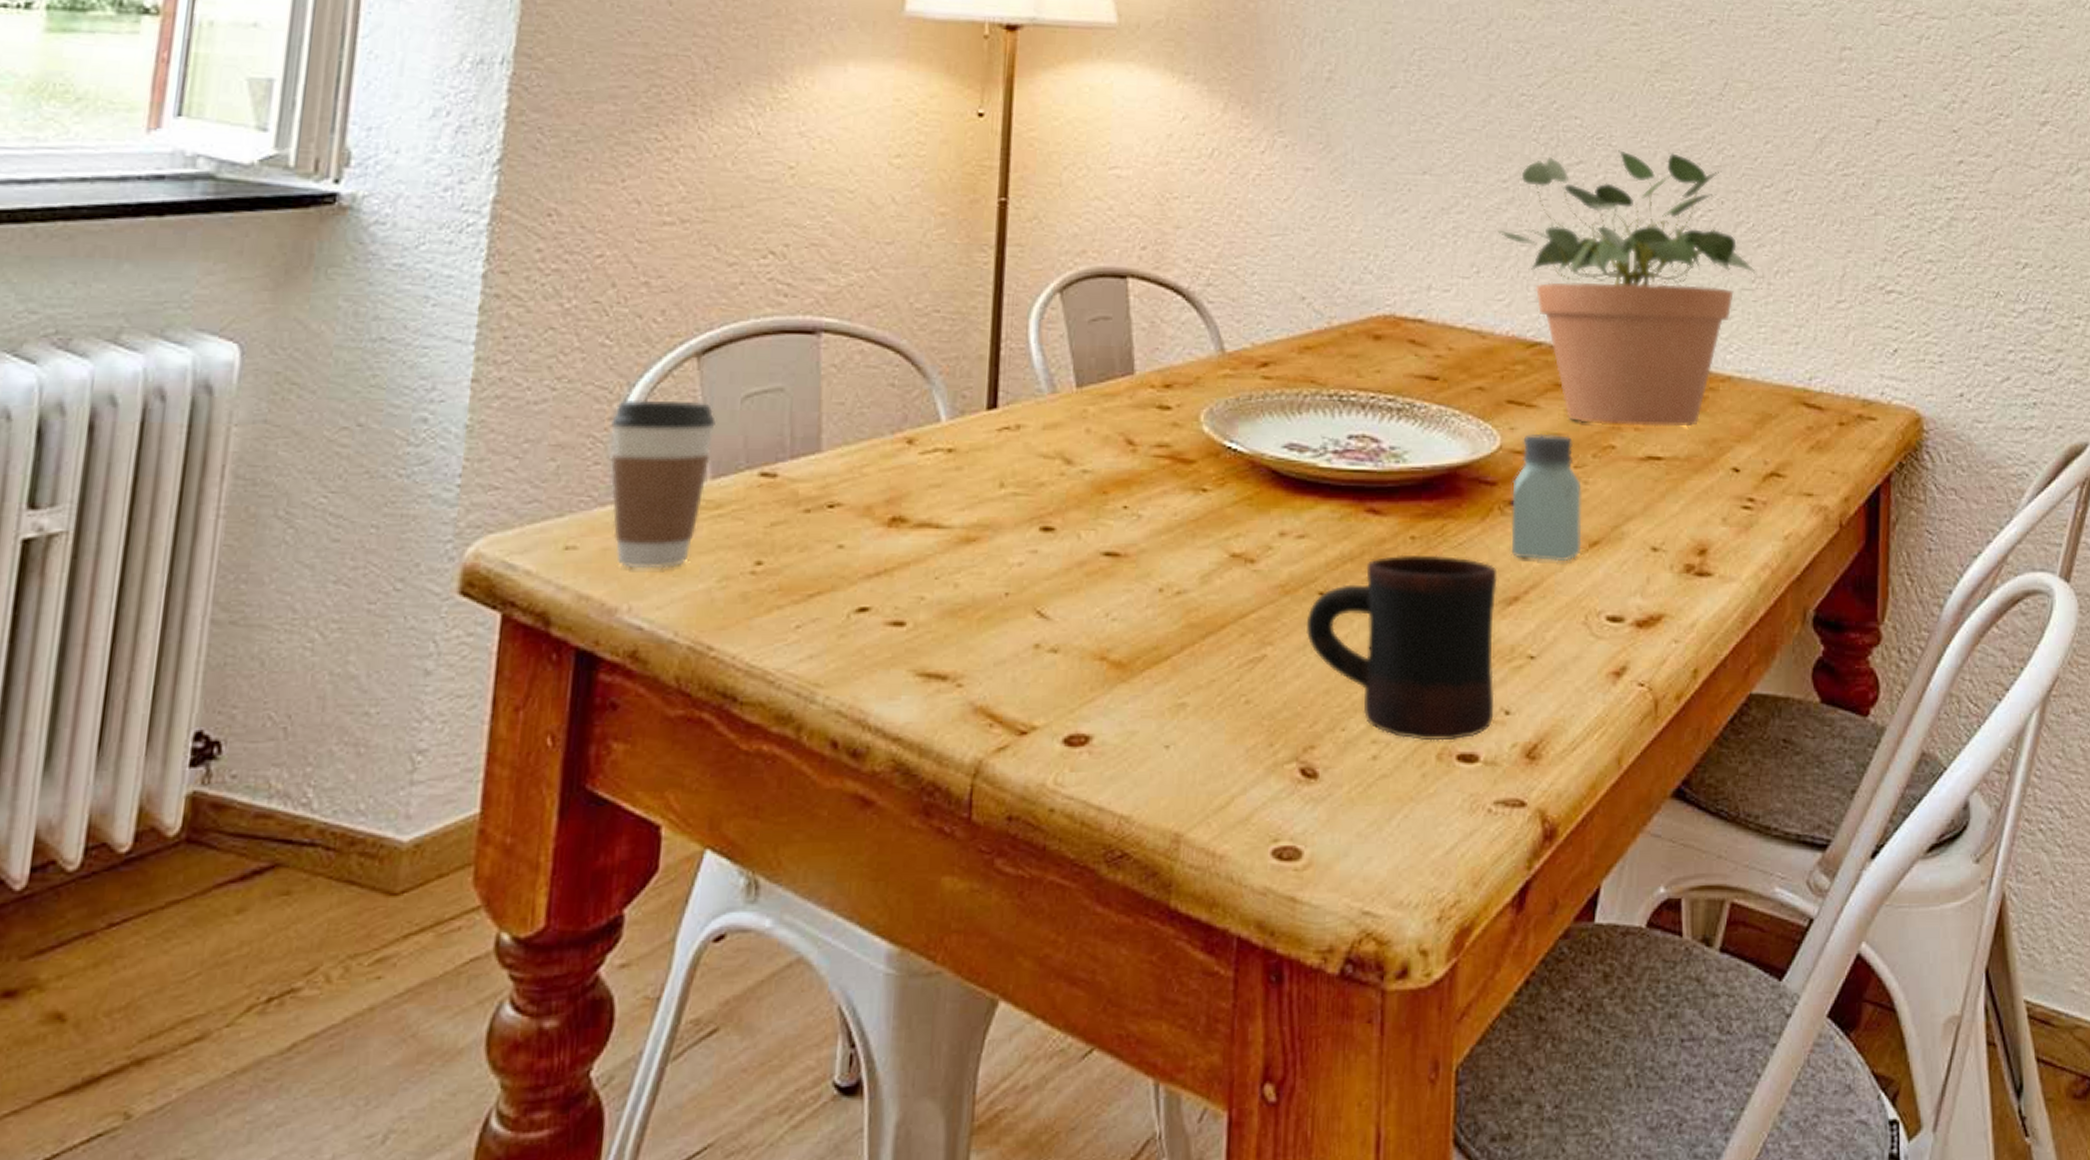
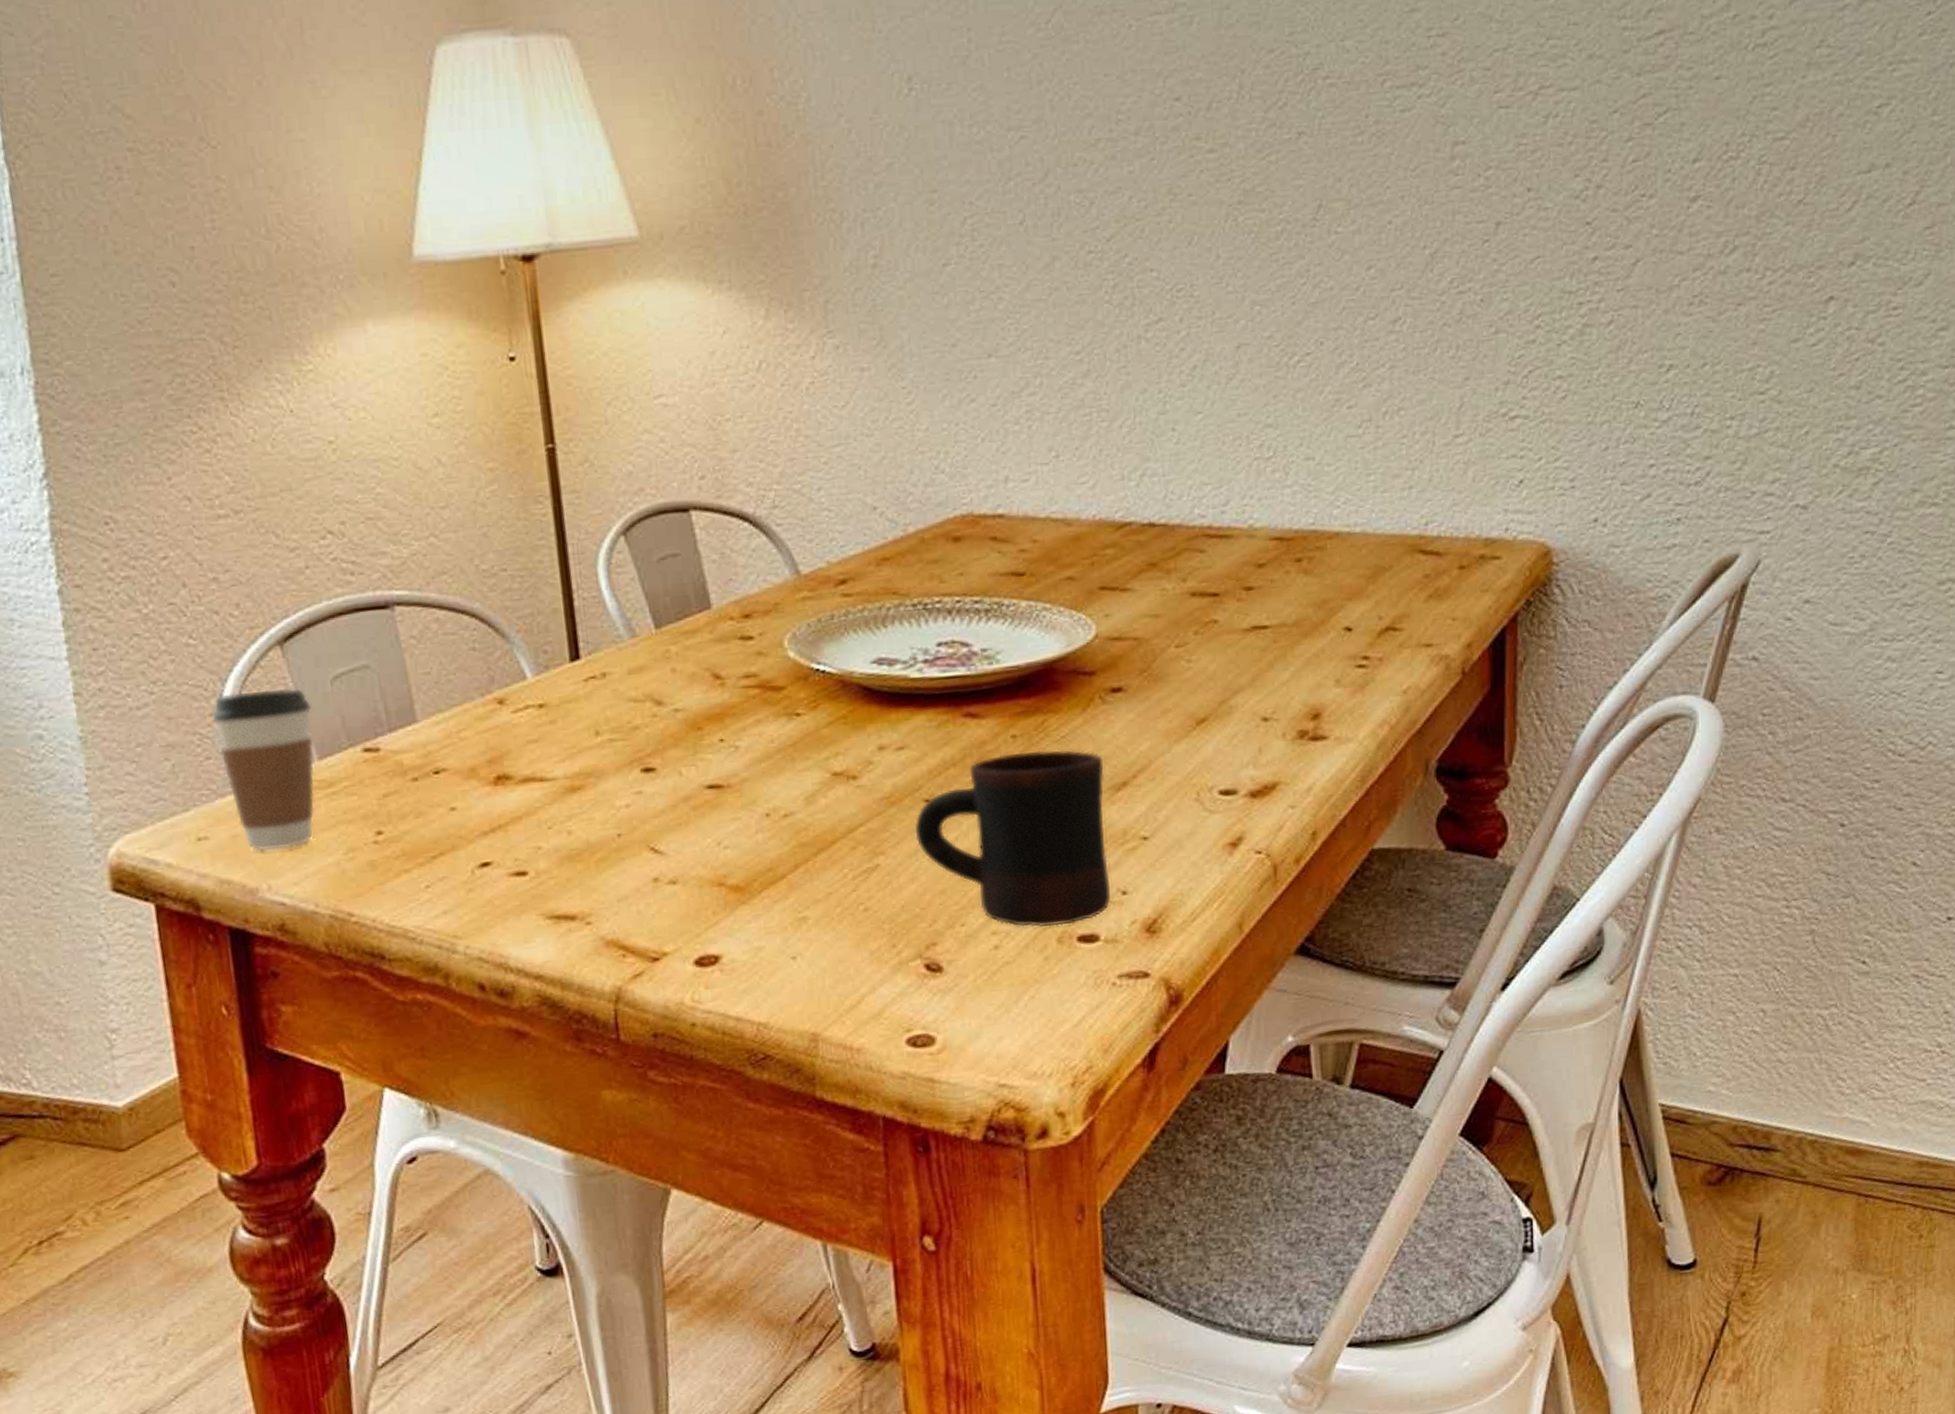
potted plant: present [1498,150,1757,427] -> none [1075,293,1364,601]
saltshaker: present [1511,433,1582,562] -> none [1112,615,1189,745]

